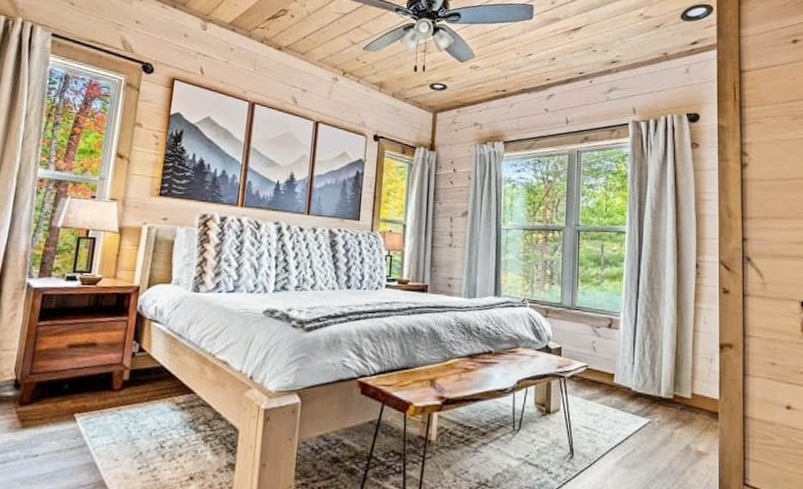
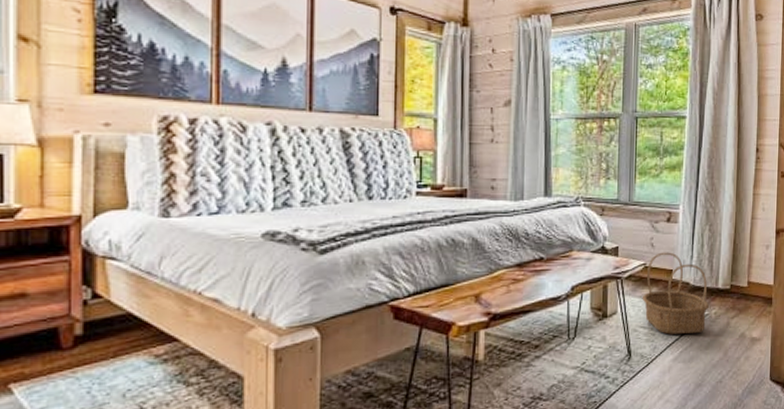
basket: none [585,356,651,440] -> present [643,252,709,335]

